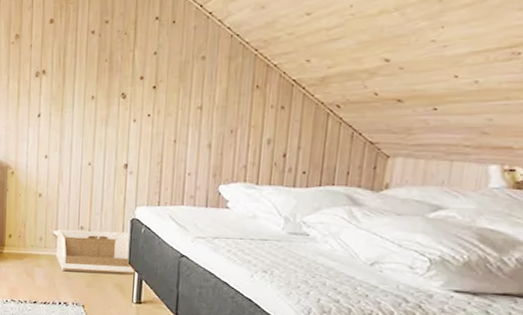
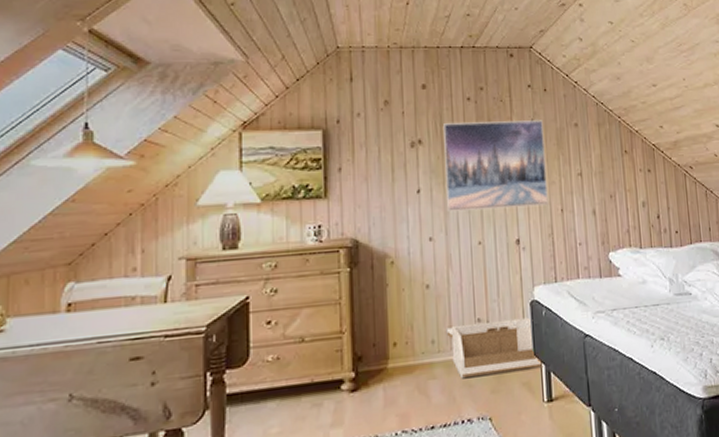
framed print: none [63,52,167,136] -> present [443,120,548,212]

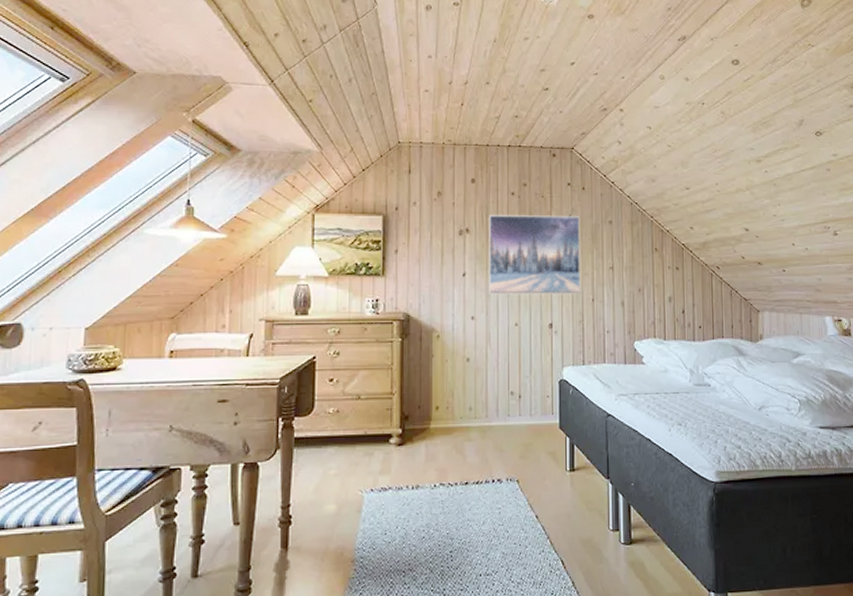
storage bin: present [446,317,544,379] -> none [483,394,568,444]

